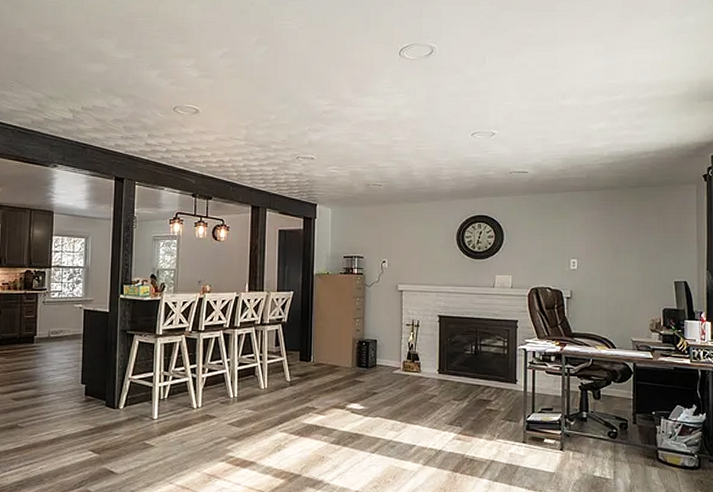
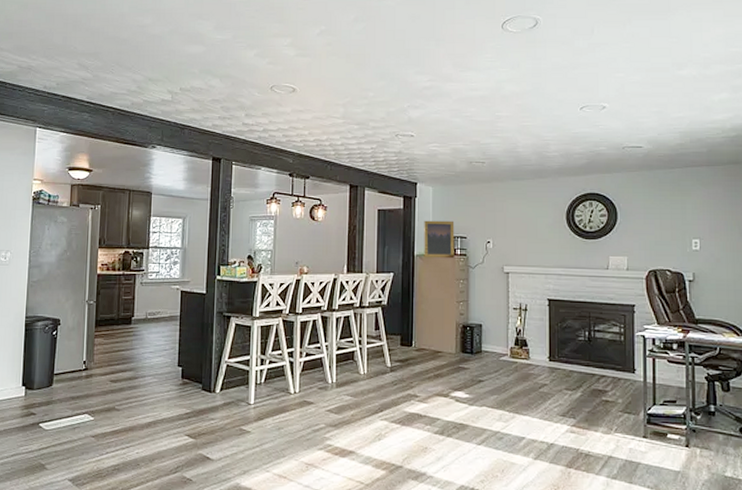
picture frame: none [322,240,352,278] -> present [424,220,455,259]

